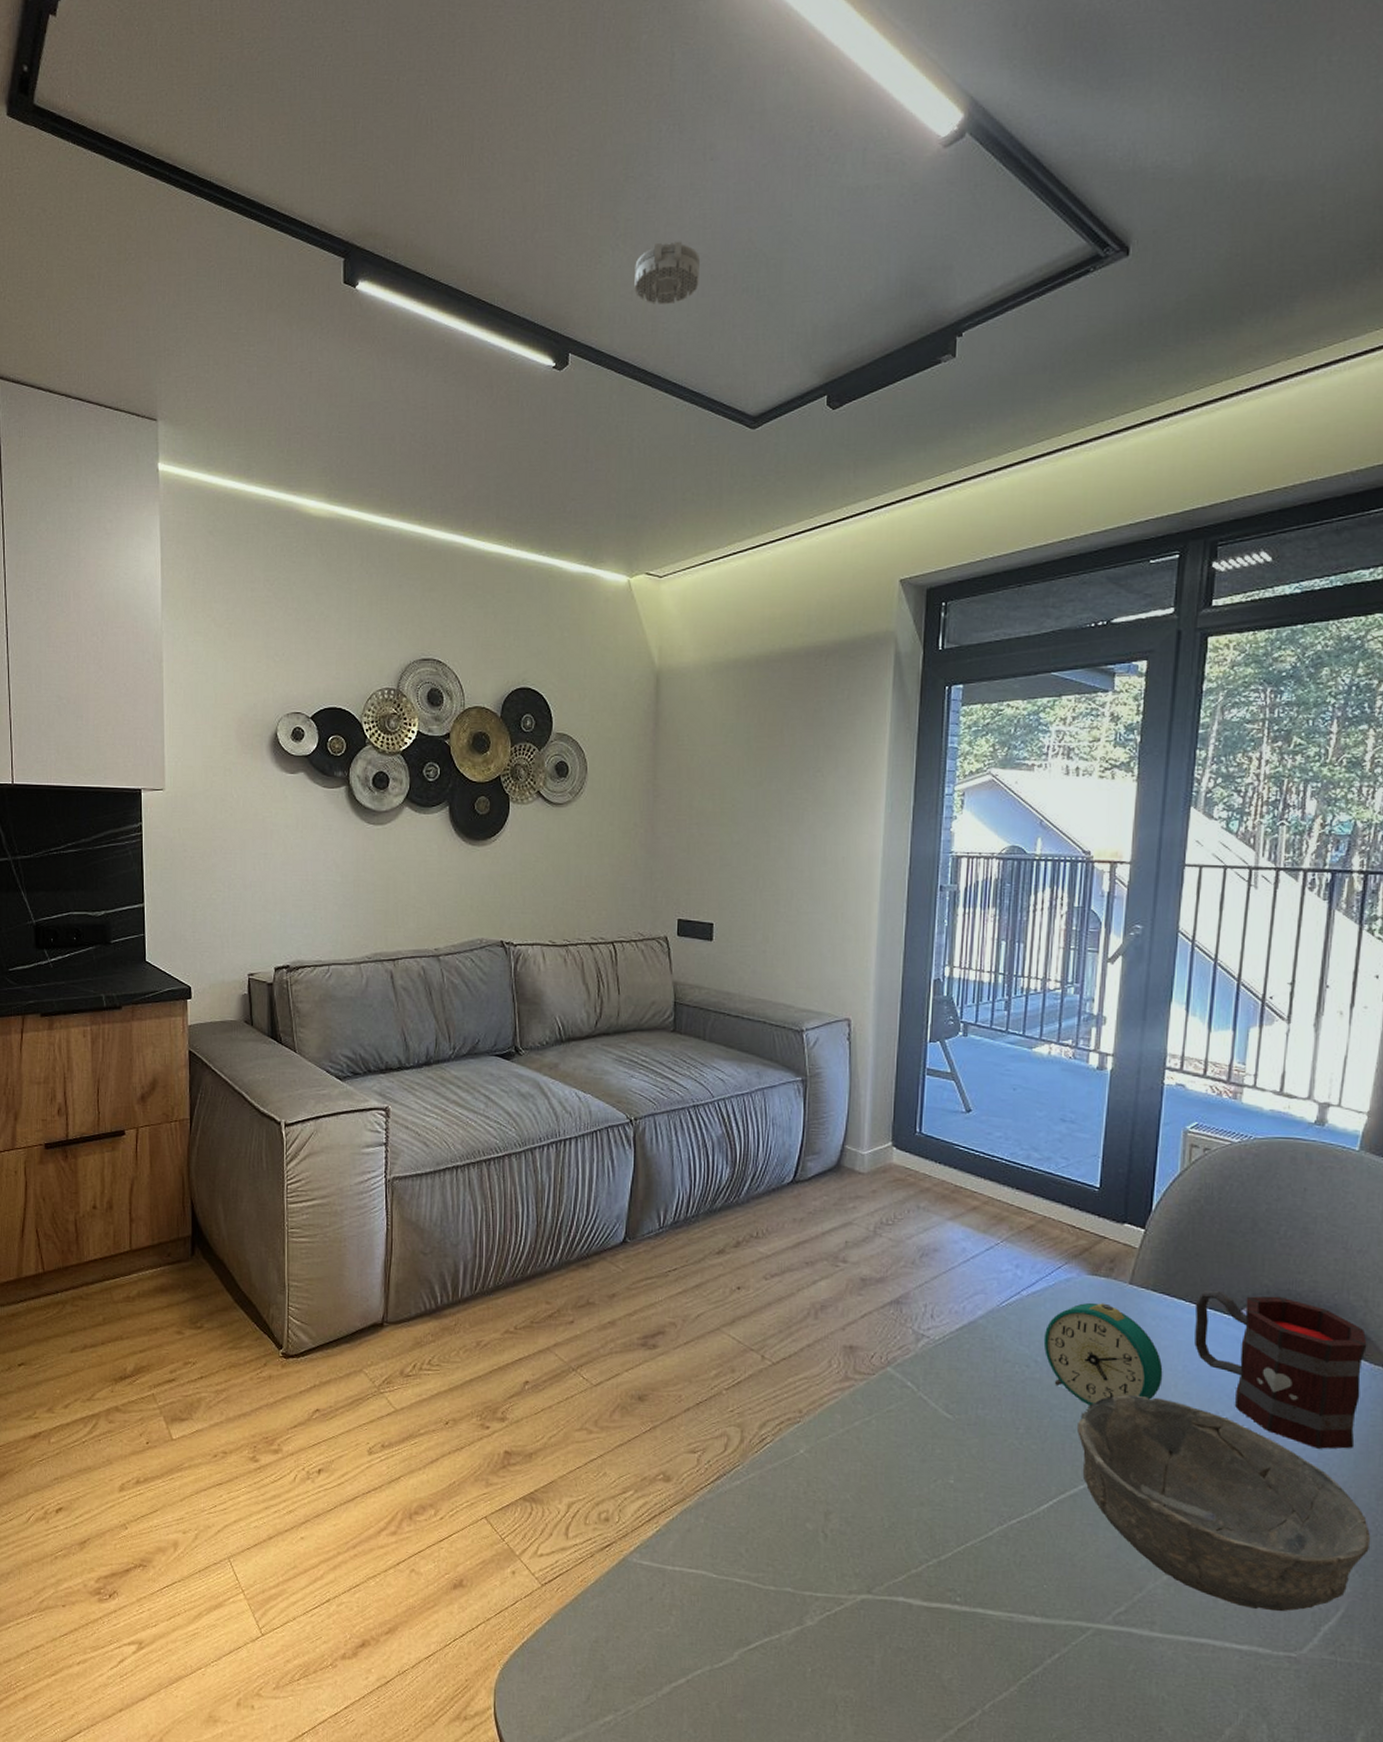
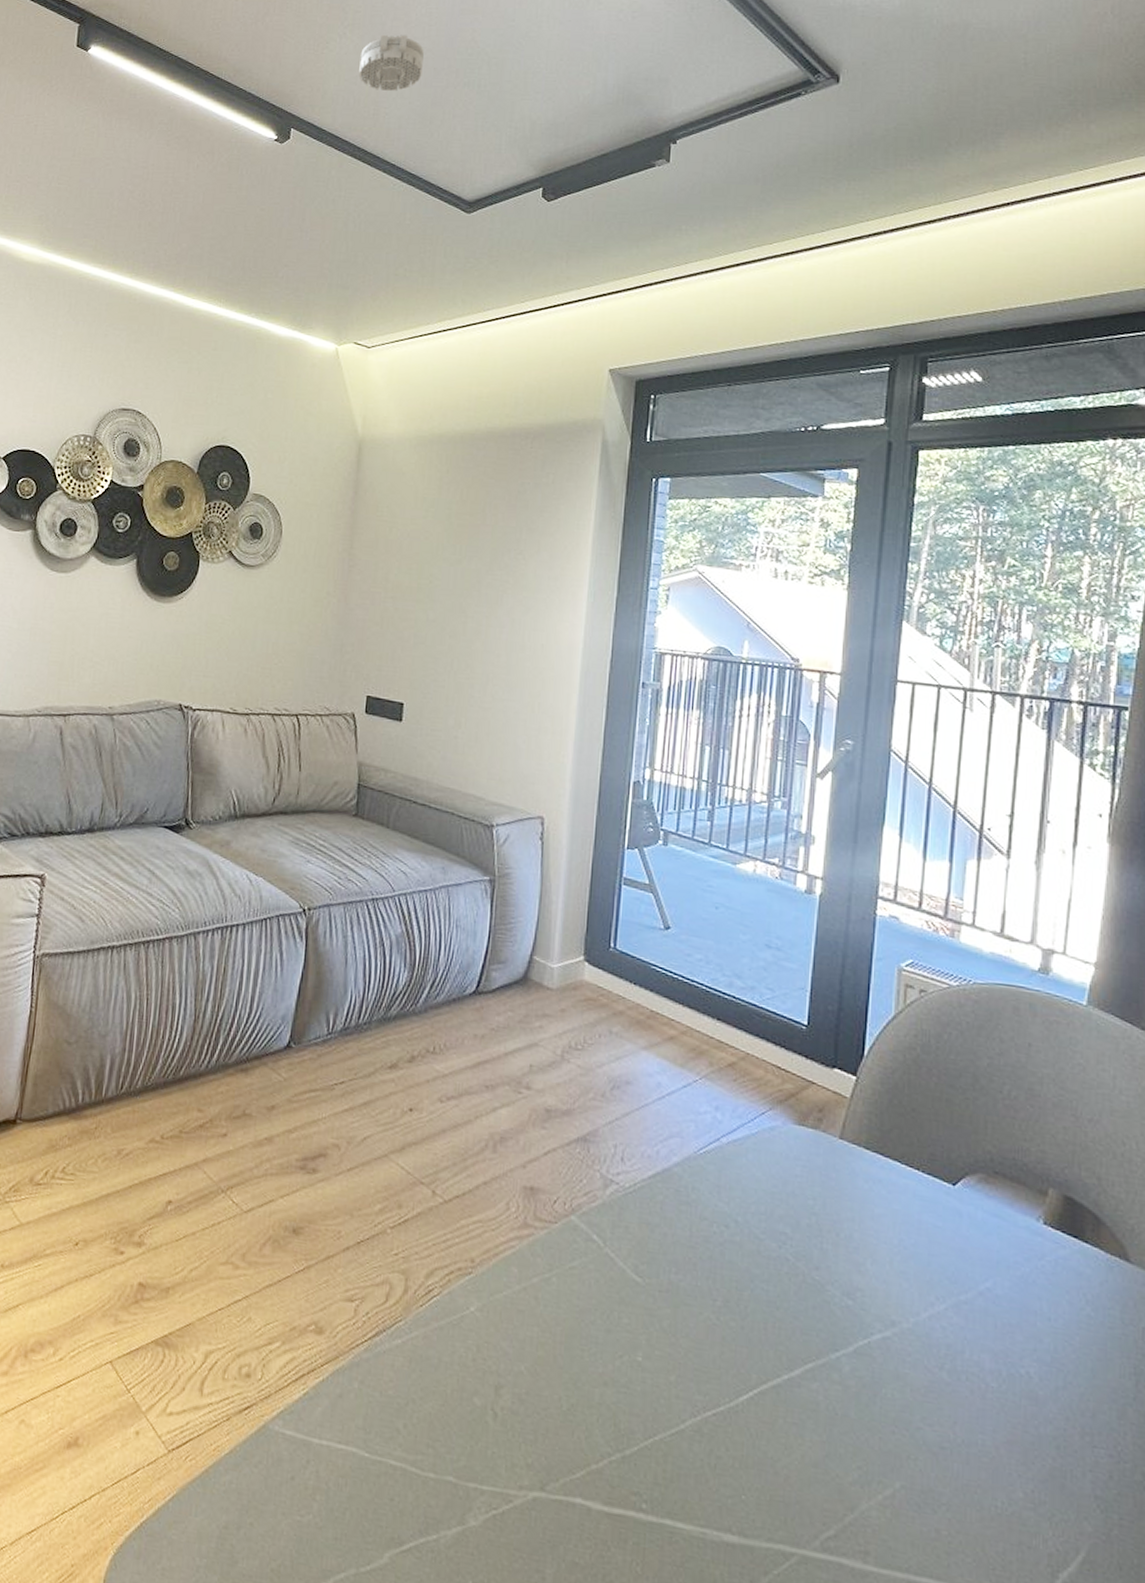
alarm clock: present [1043,1302,1163,1406] -> none [744,1157,877,1279]
bowl: present [1077,1394,1371,1612] -> none [781,1269,1113,1551]
mug: present [1195,1290,1367,1449] -> none [911,1152,1102,1353]

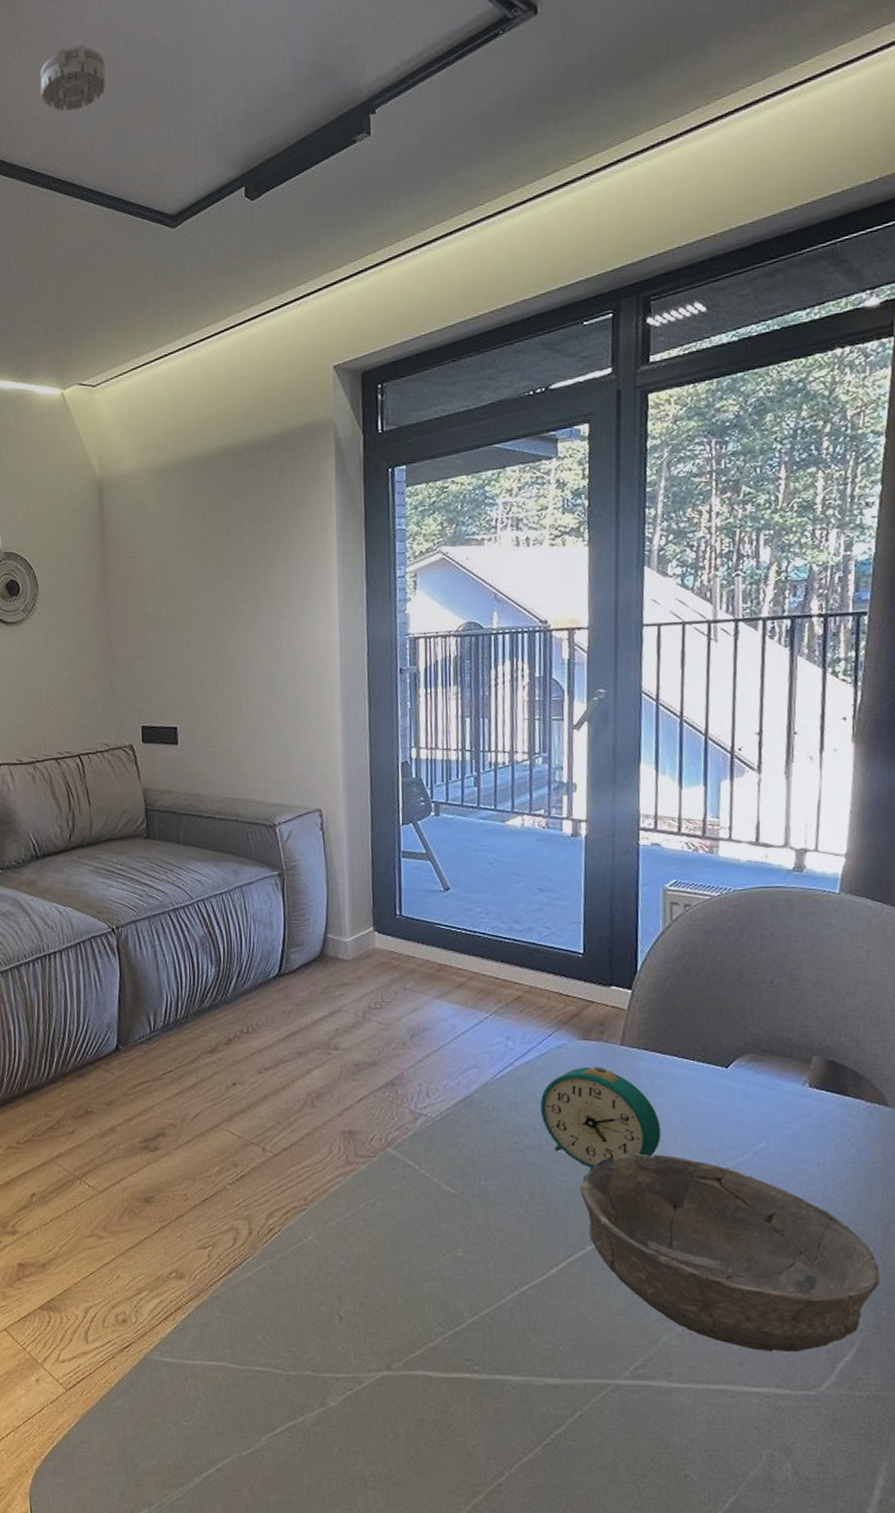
alarm clock: none [744,1157,877,1279] -> present [540,1066,661,1168]
bowl: none [781,1269,1113,1551] -> present [580,1153,880,1352]

